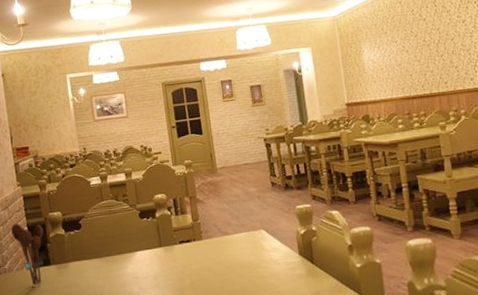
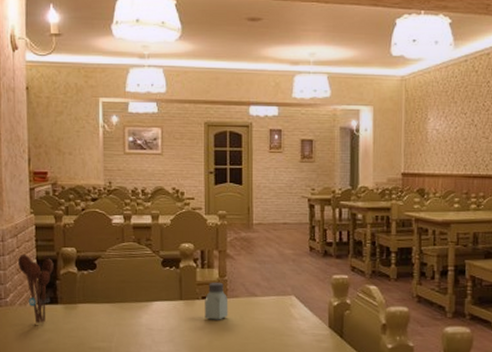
saltshaker: none [182,225,206,262] -> present [205,282,229,320]

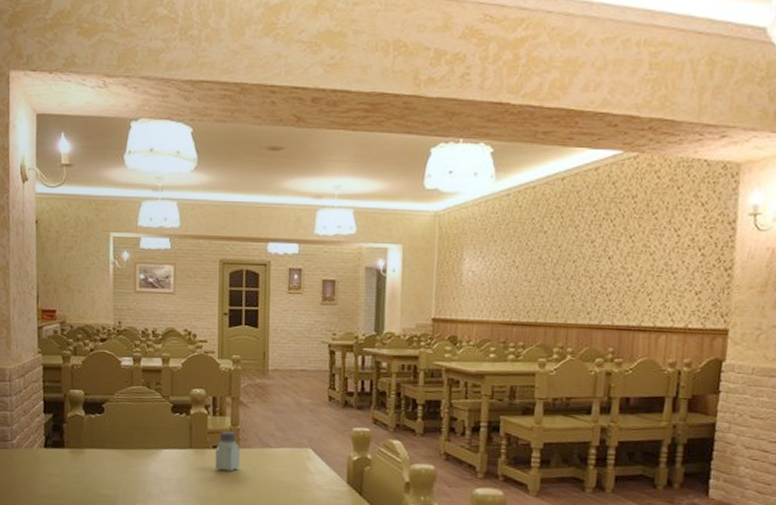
utensil holder: present [18,253,54,324] -> none [25,394,61,468]

